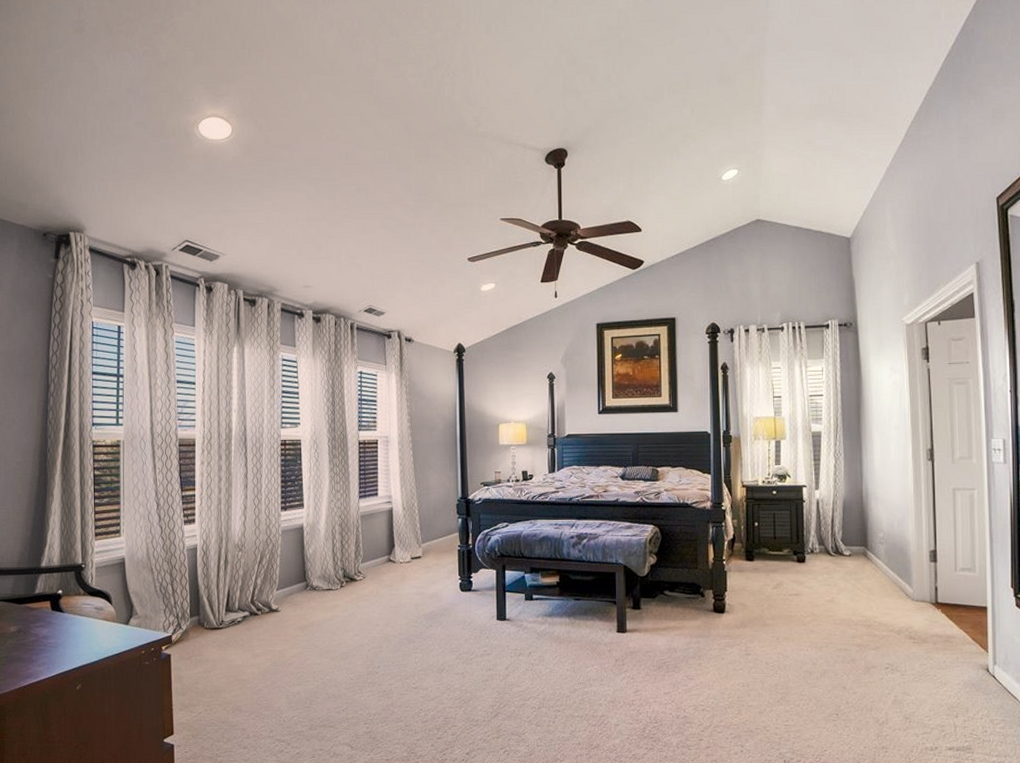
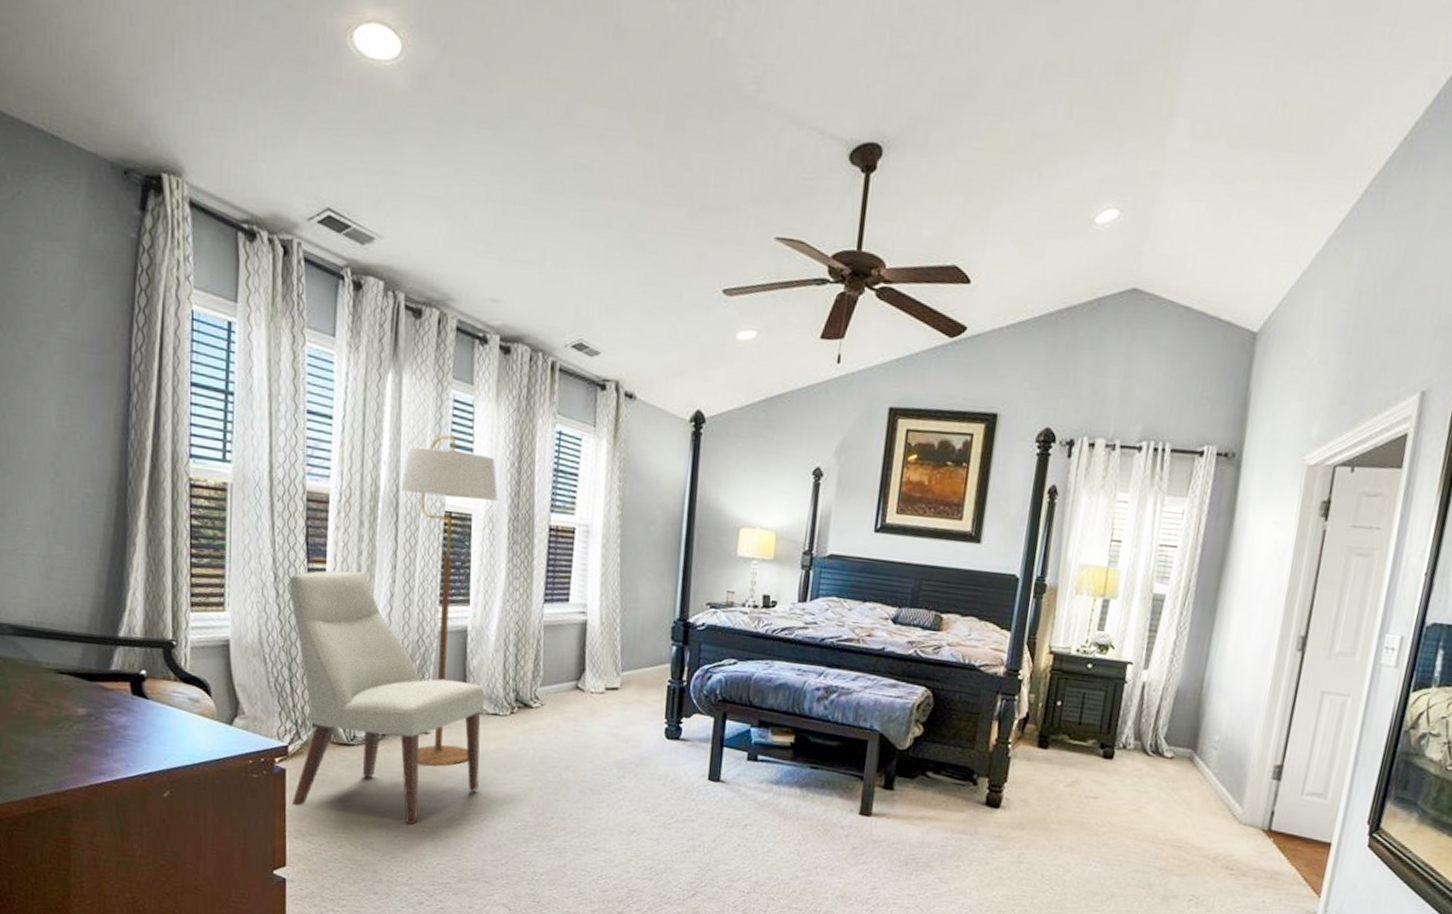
chair: none [168,494,320,687] -> present [289,570,485,825]
floor lamp: none [247,385,319,638] -> present [401,435,498,767]

